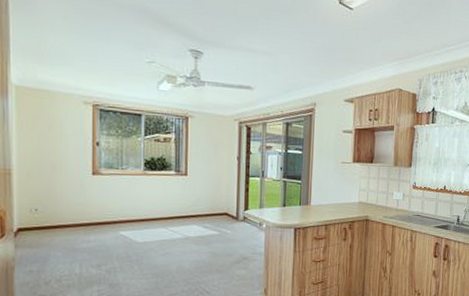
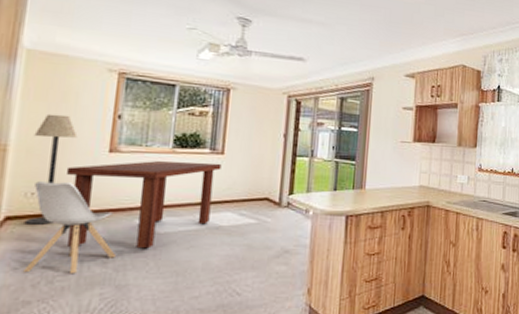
floor lamp: none [30,142,65,235] -> present [24,113,78,225]
chair: none [36,200,108,275] -> present [22,181,117,275]
dining table: none [60,182,186,256] -> present [66,161,222,250]

